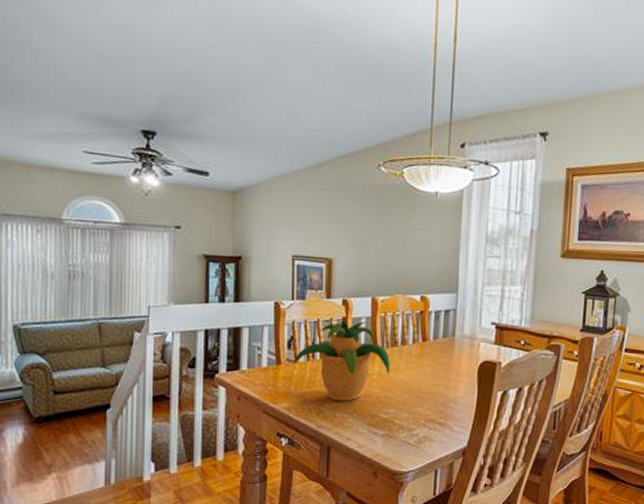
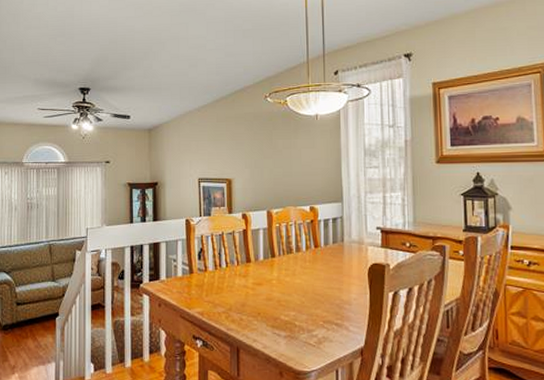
potted plant: present [293,320,390,402] -> none [203,232,287,306]

